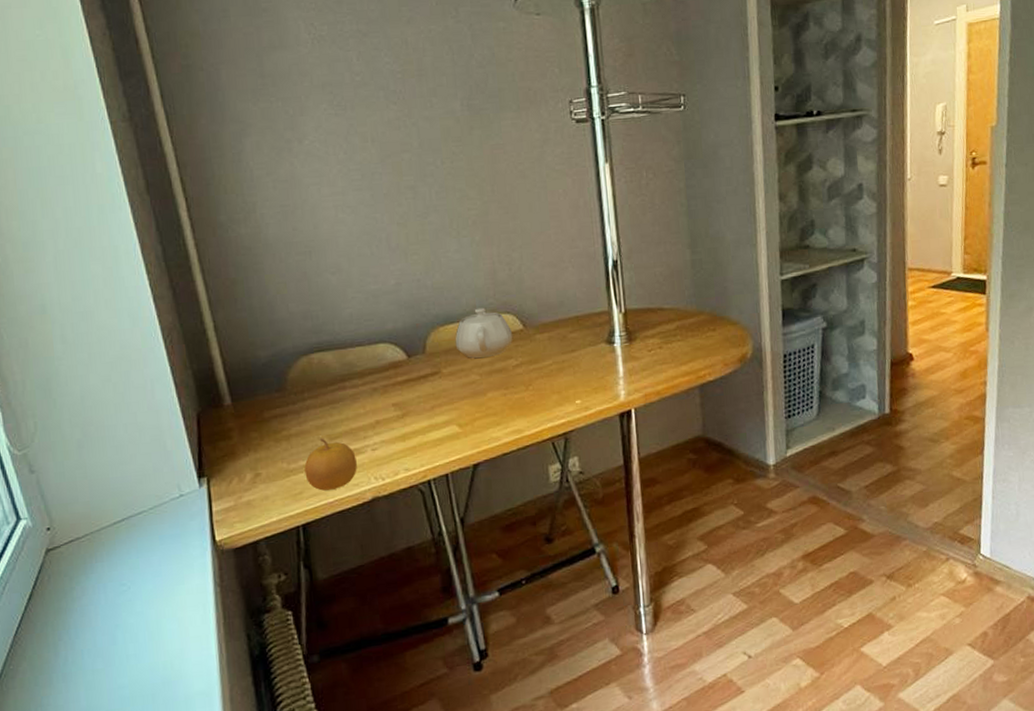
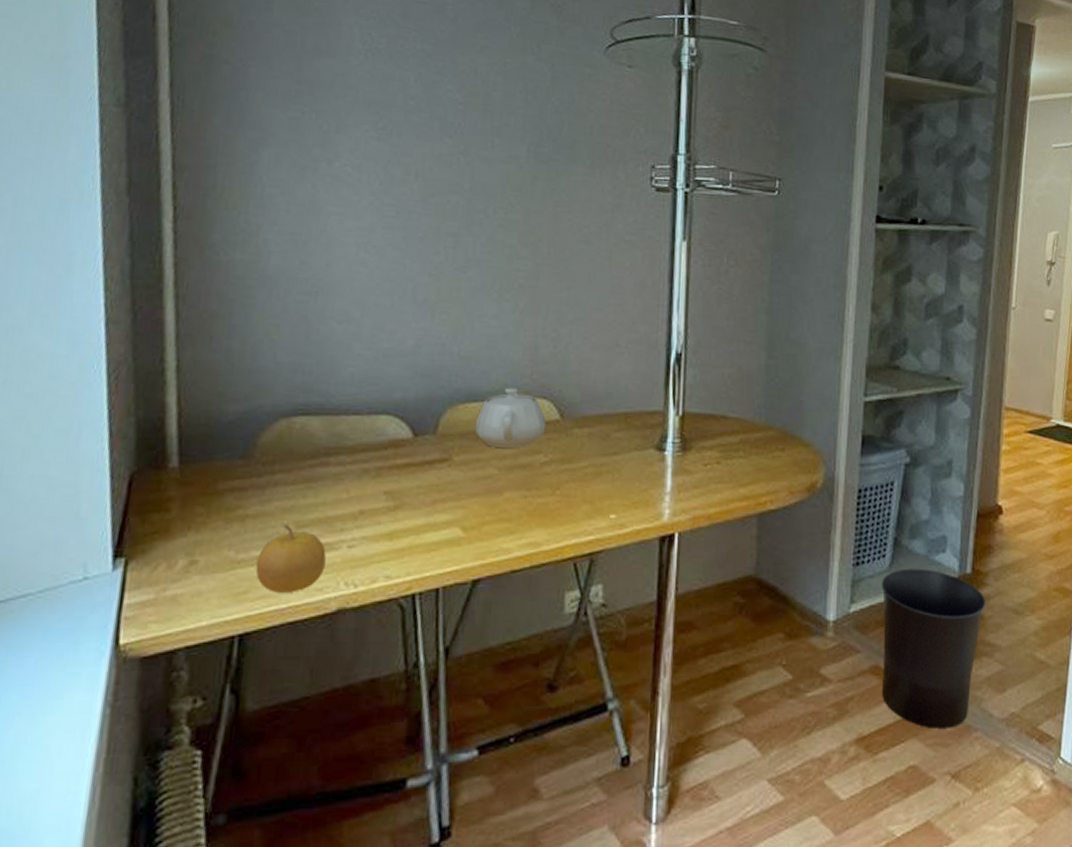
waste bin: none [811,414,905,542] -> present [881,568,985,729]

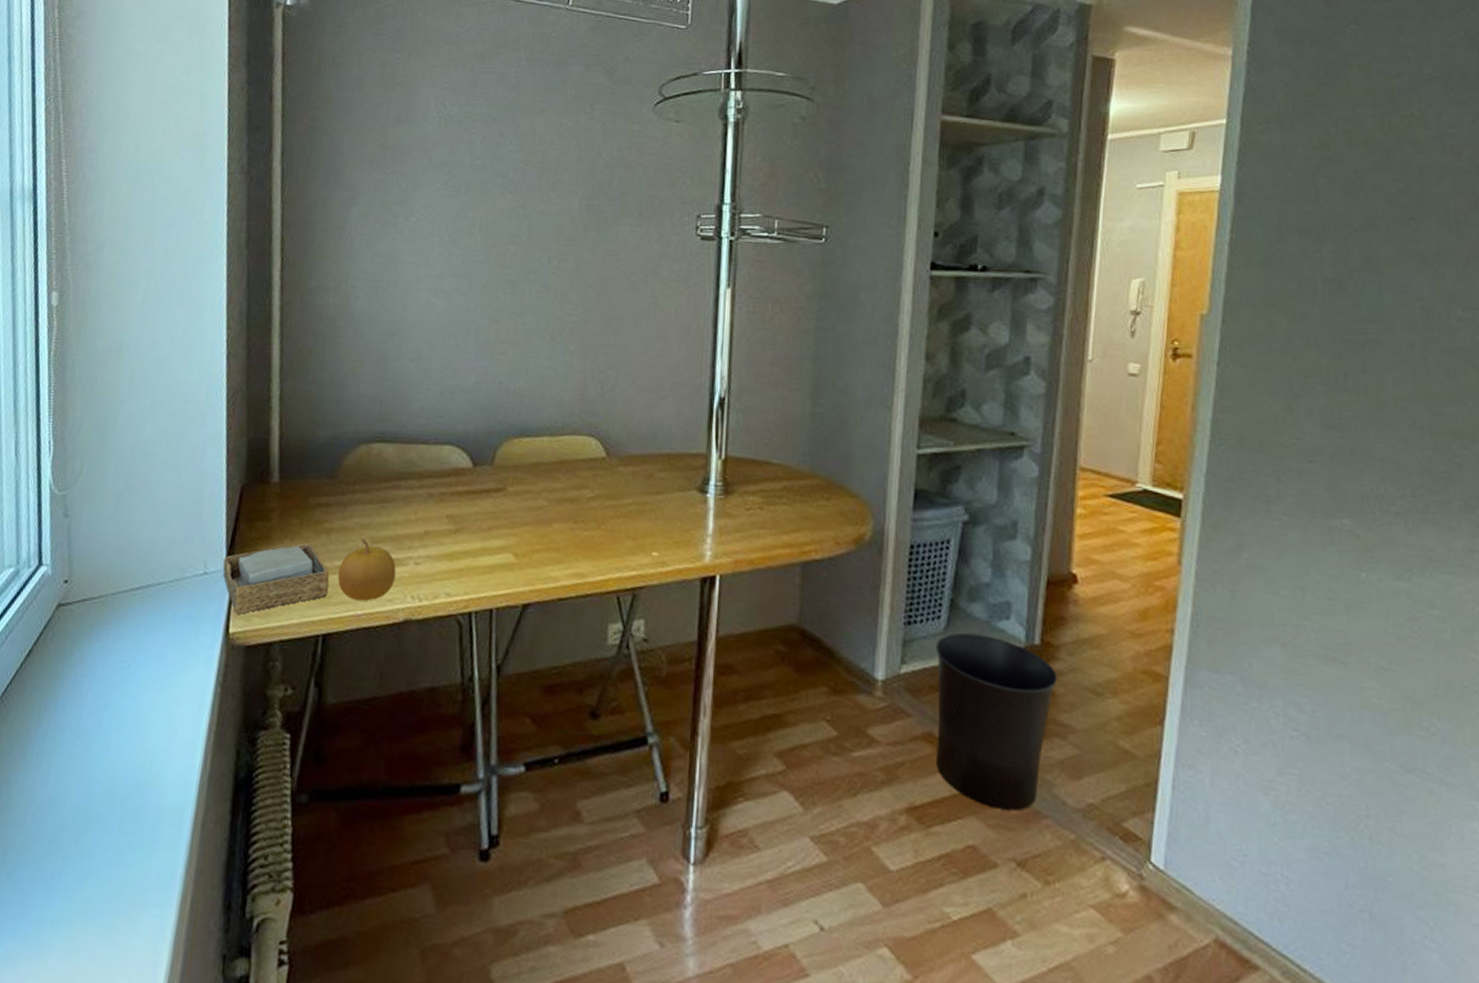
napkin holder: none [108,534,246,622] -> present [222,543,330,614]
teapot: present [474,387,547,449] -> none [527,424,594,483]

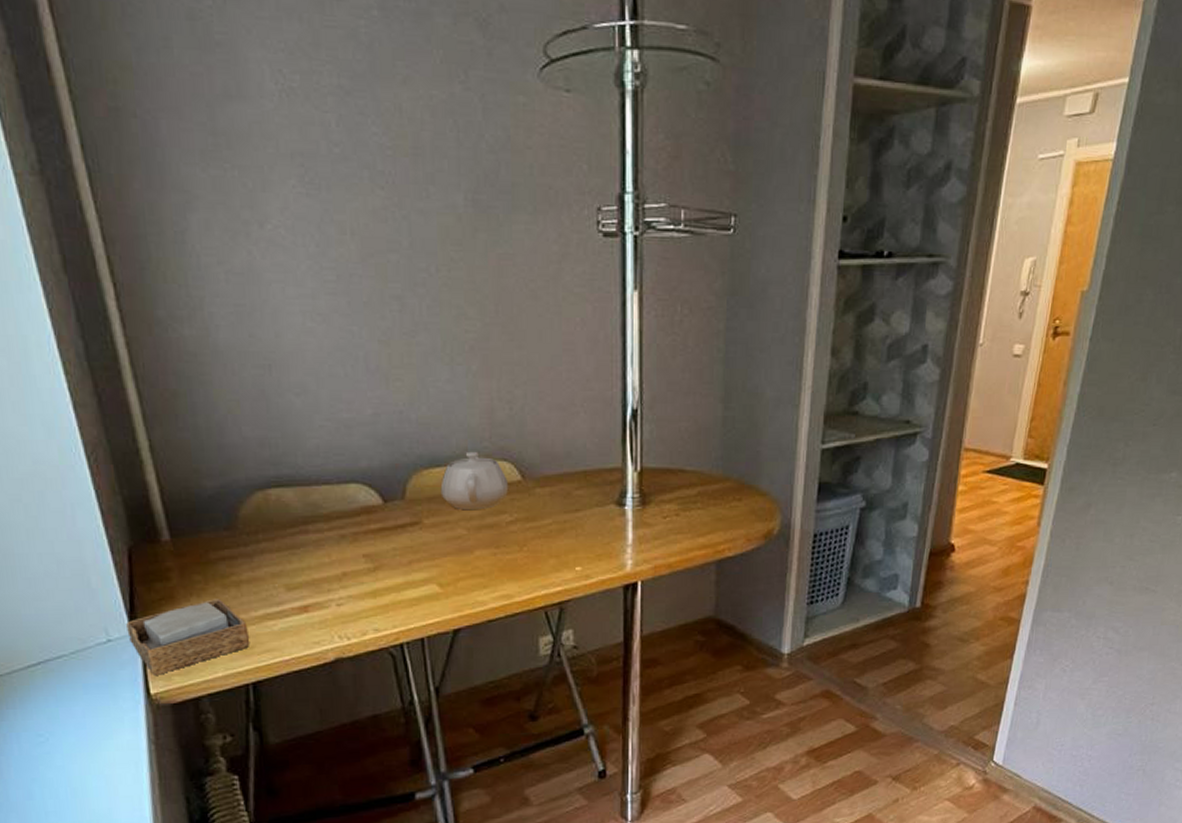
fruit: present [337,539,396,601] -> none [256,587,319,647]
teapot: none [527,424,594,483] -> present [440,451,509,511]
waste bin: present [935,632,1057,811] -> none [832,604,933,741]

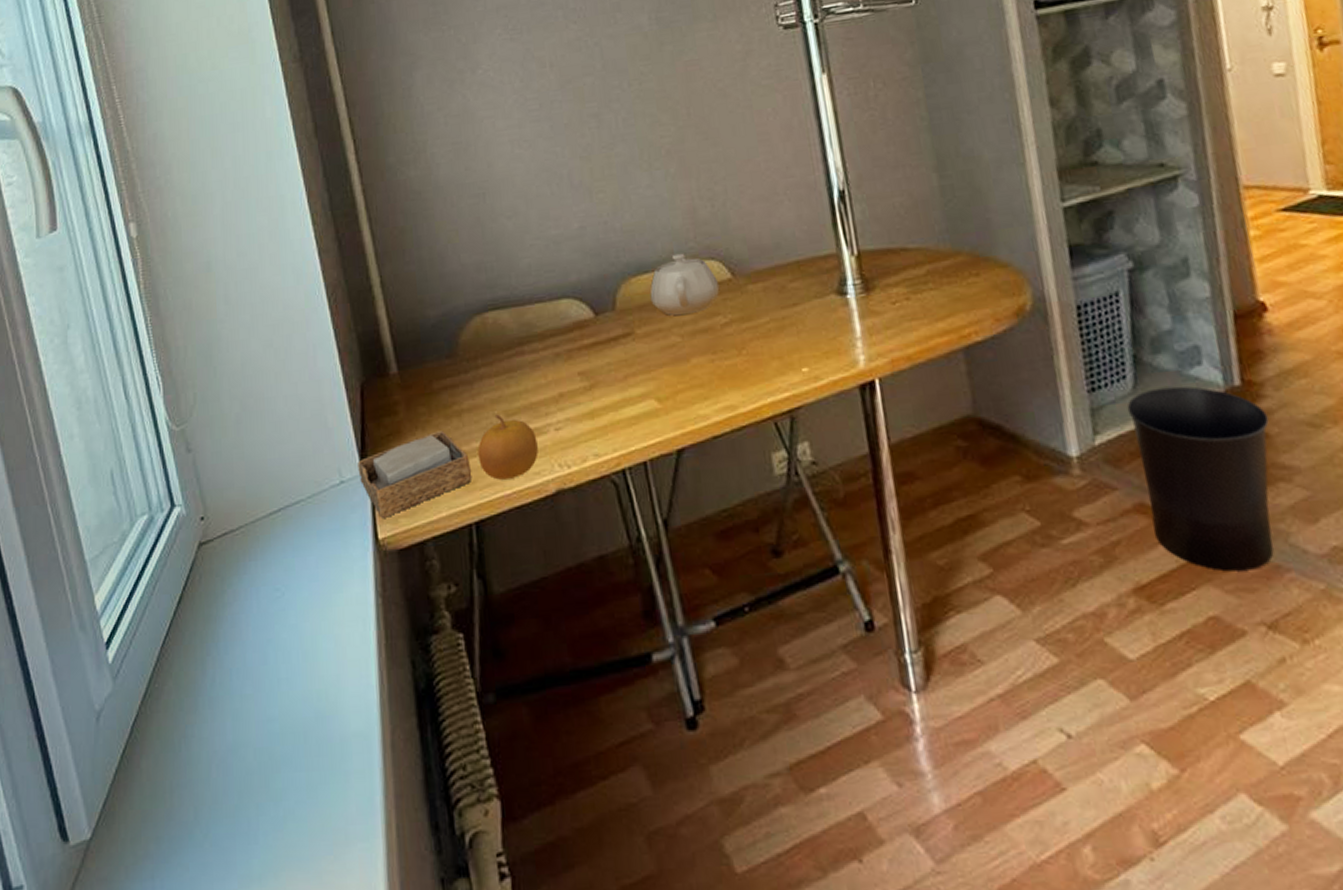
fruit: none [256,587,319,647] -> present [477,414,539,480]
waste bin: none [832,604,933,741] -> present [1127,386,1274,572]

